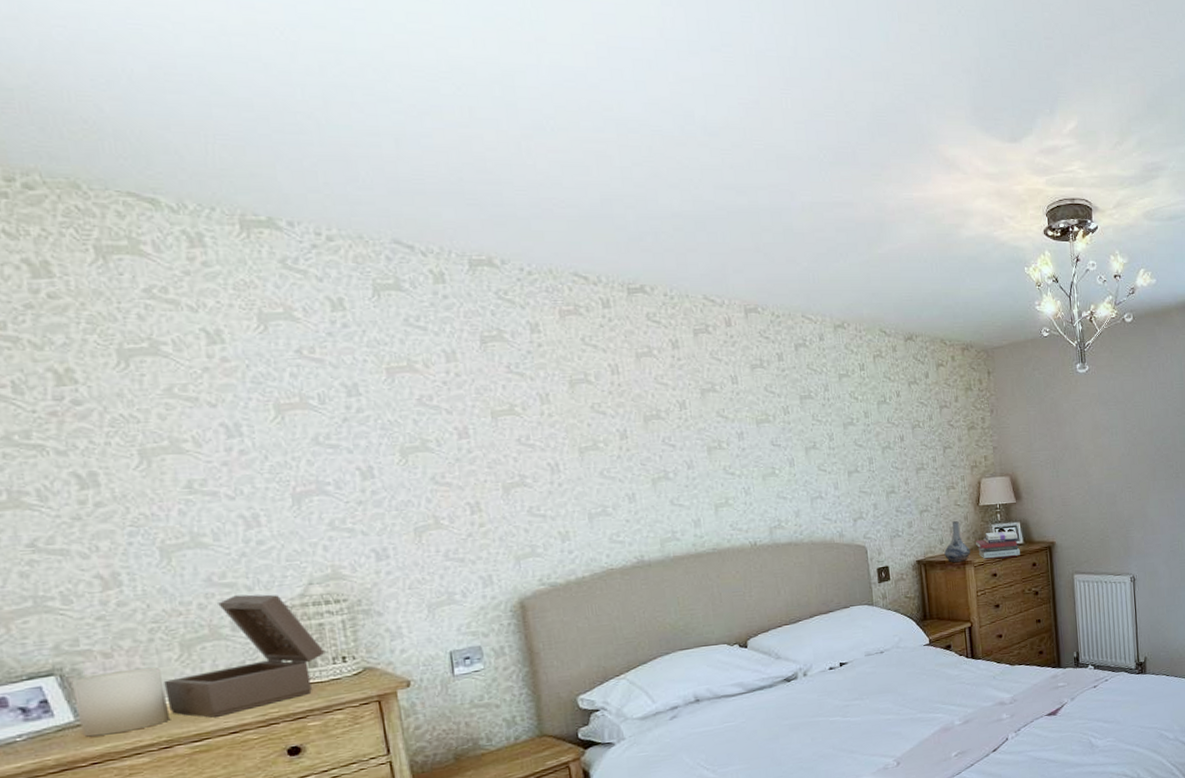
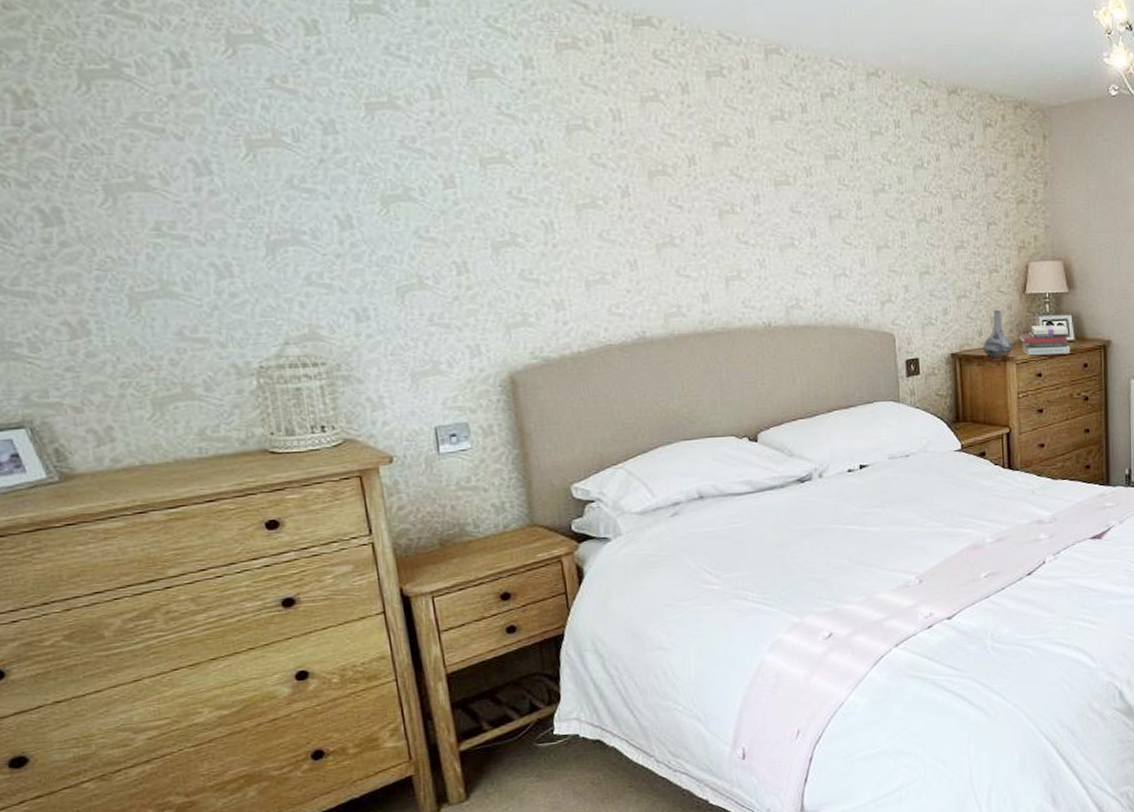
candle: present [72,666,171,737] -> none [43,425,145,496]
jewelry box: present [164,594,325,718] -> none [136,352,303,483]

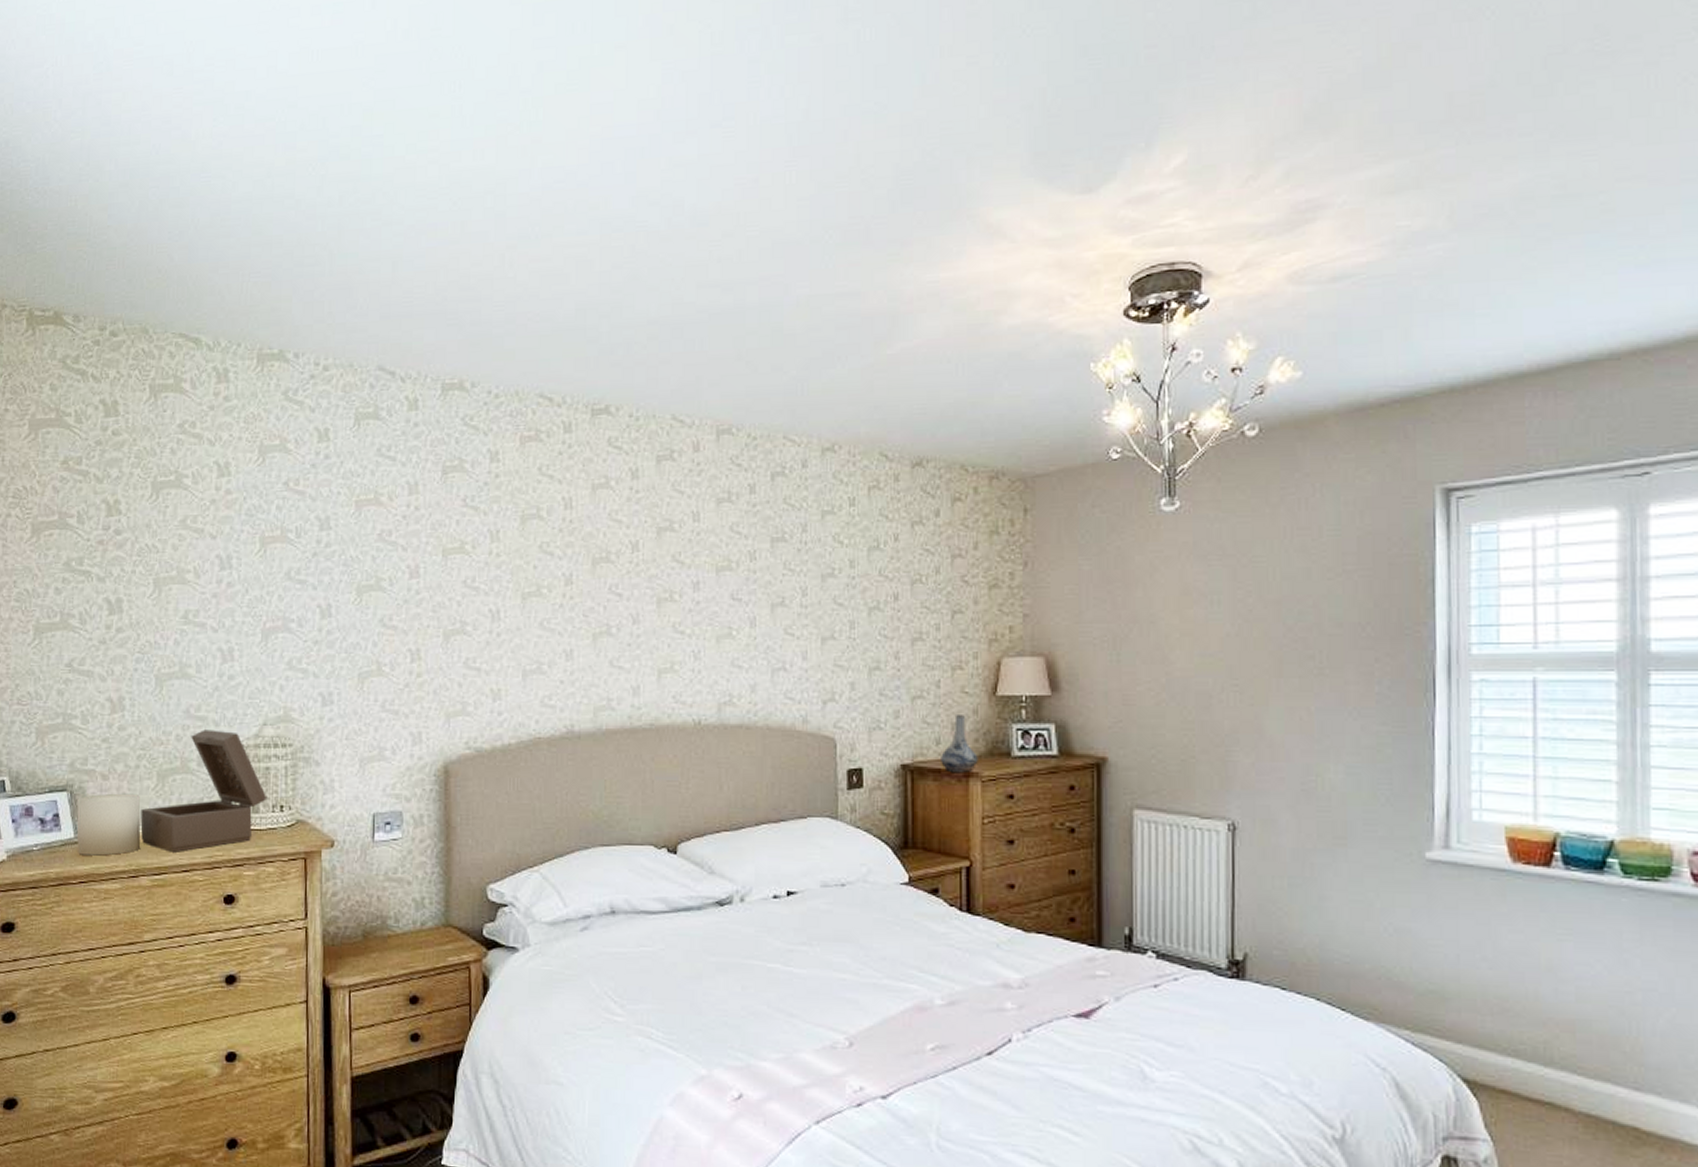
candle: none [43,425,145,496] -> present [77,793,141,856]
jewelry box: none [136,352,303,483] -> present [140,730,268,852]
books: present [1018,325,1070,357] -> none [985,735,1052,775]

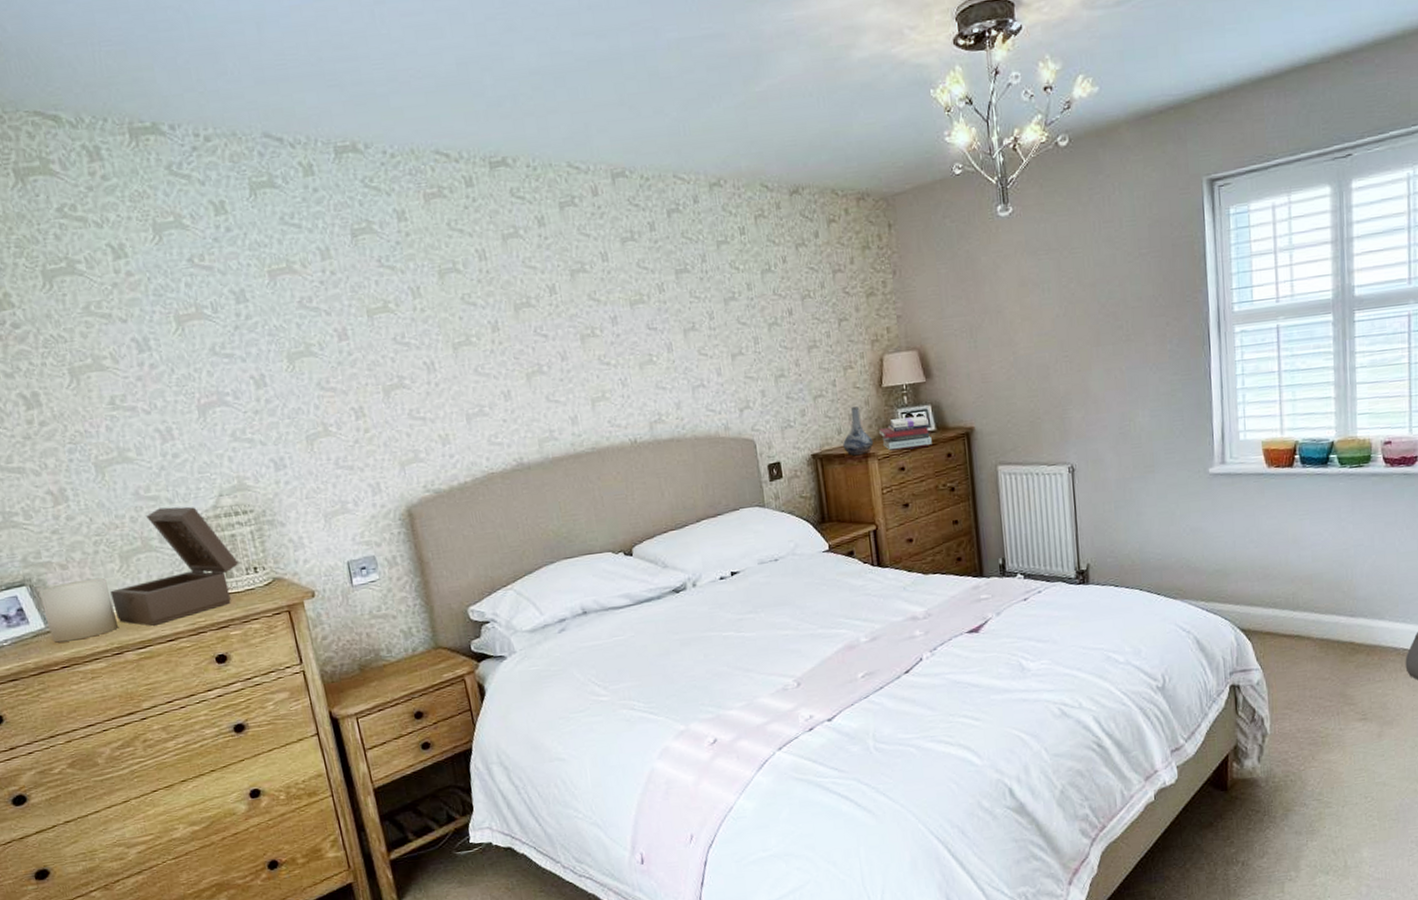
books: none [985,735,1052,775] -> present [878,416,932,451]

